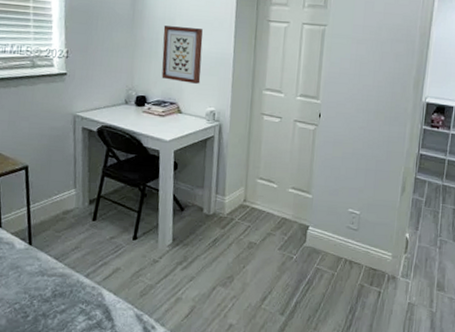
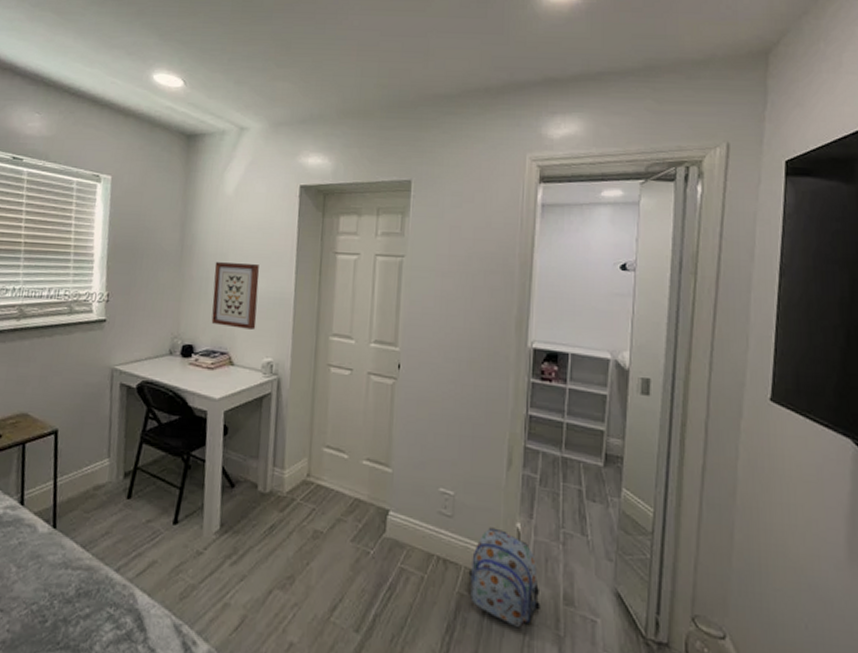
backpack: none [368,237,420,307] -> present [468,527,540,627]

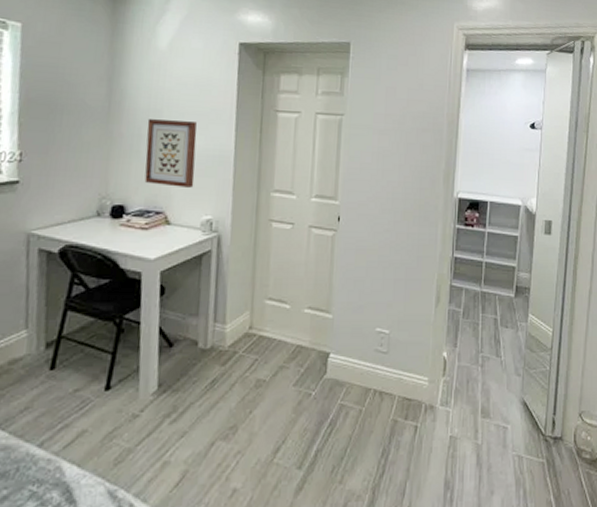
backpack: present [468,527,540,627] -> none [401,358,463,442]

